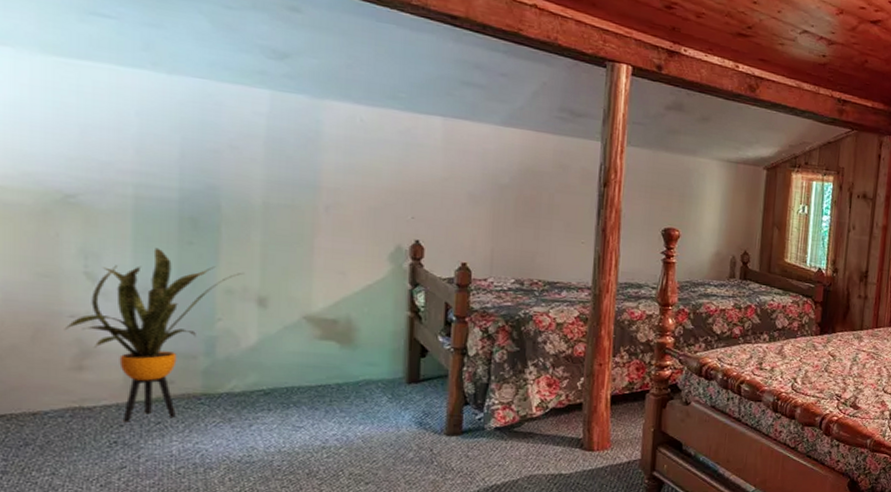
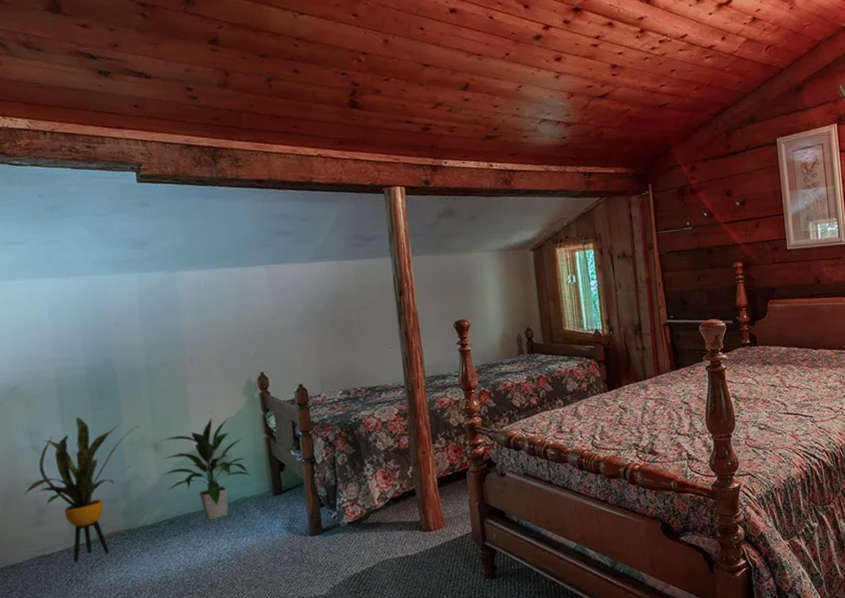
indoor plant: none [265,280,384,400] -> present [161,416,252,521]

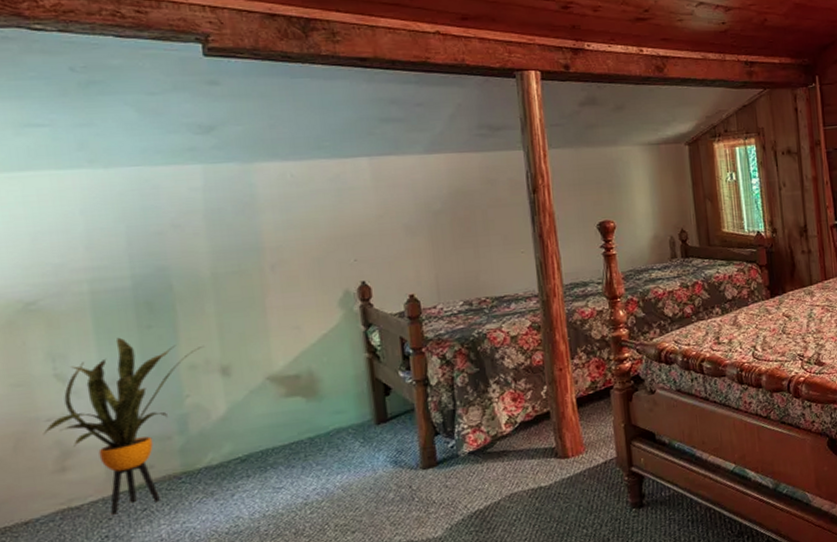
indoor plant: present [161,416,252,521] -> none [232,333,349,457]

